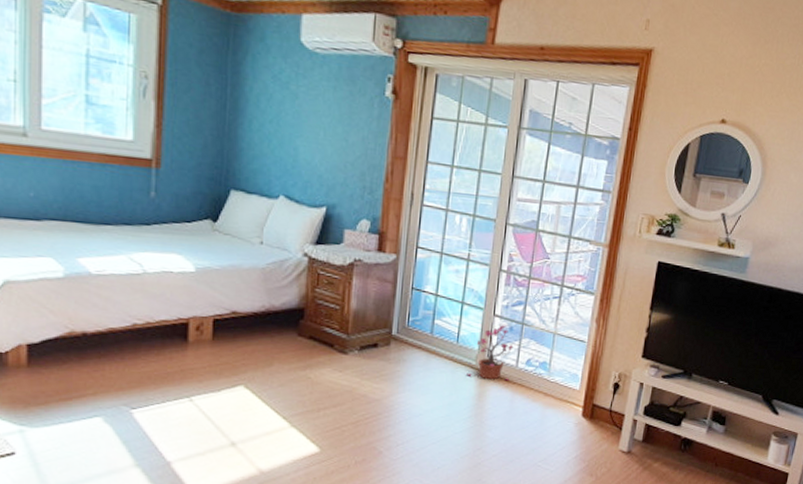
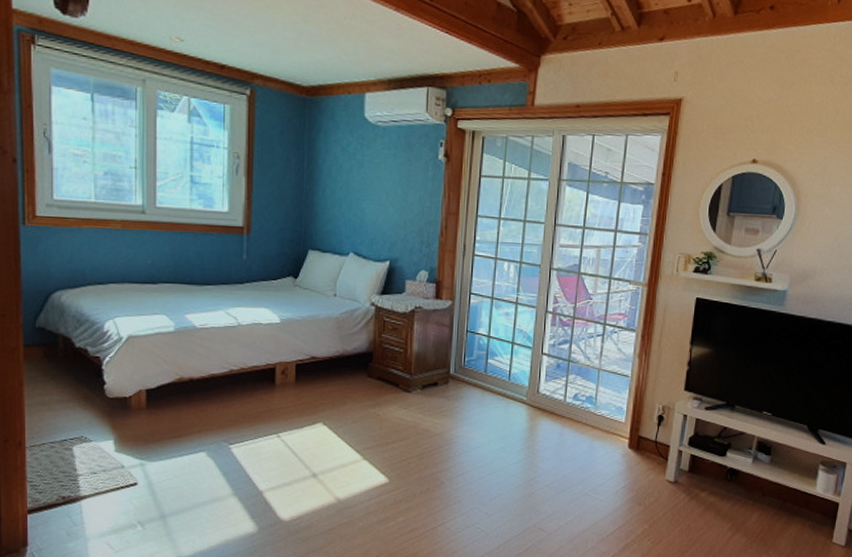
potted plant: present [467,325,514,381] -> none [519,362,561,415]

